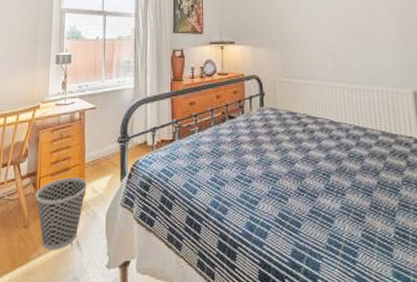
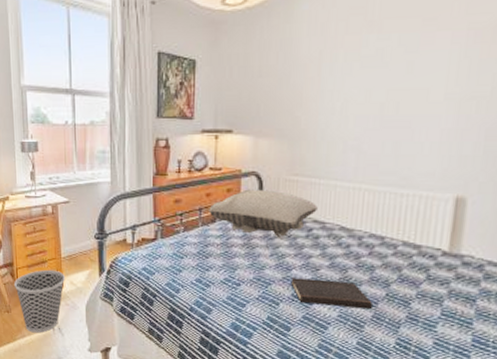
pillow: none [219,90,309,134] -> present [209,189,318,238]
hardcover book: none [295,171,368,199] -> present [290,278,372,310]

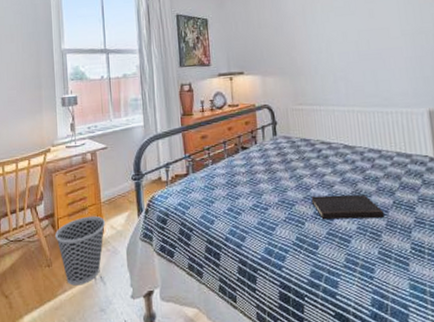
pillow: present [209,189,318,238] -> none [232,119,323,161]

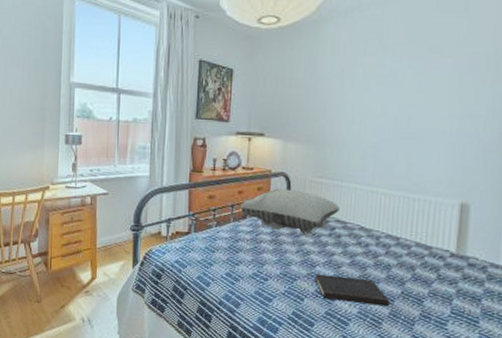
wastebasket: present [55,215,106,286] -> none [47,259,99,325]
pillow: none [232,119,323,161] -> present [240,188,340,236]

